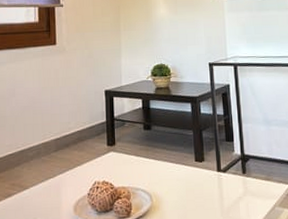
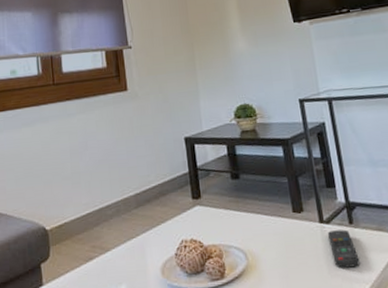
remote control: none [223,178,249,211] -> present [327,229,360,268]

